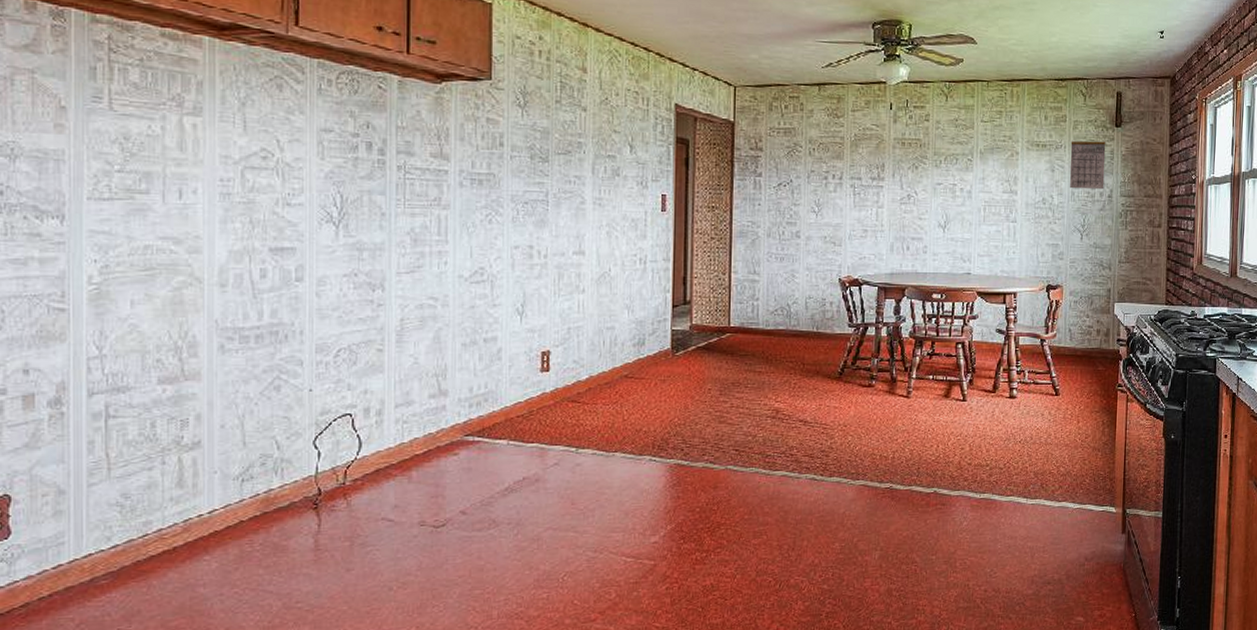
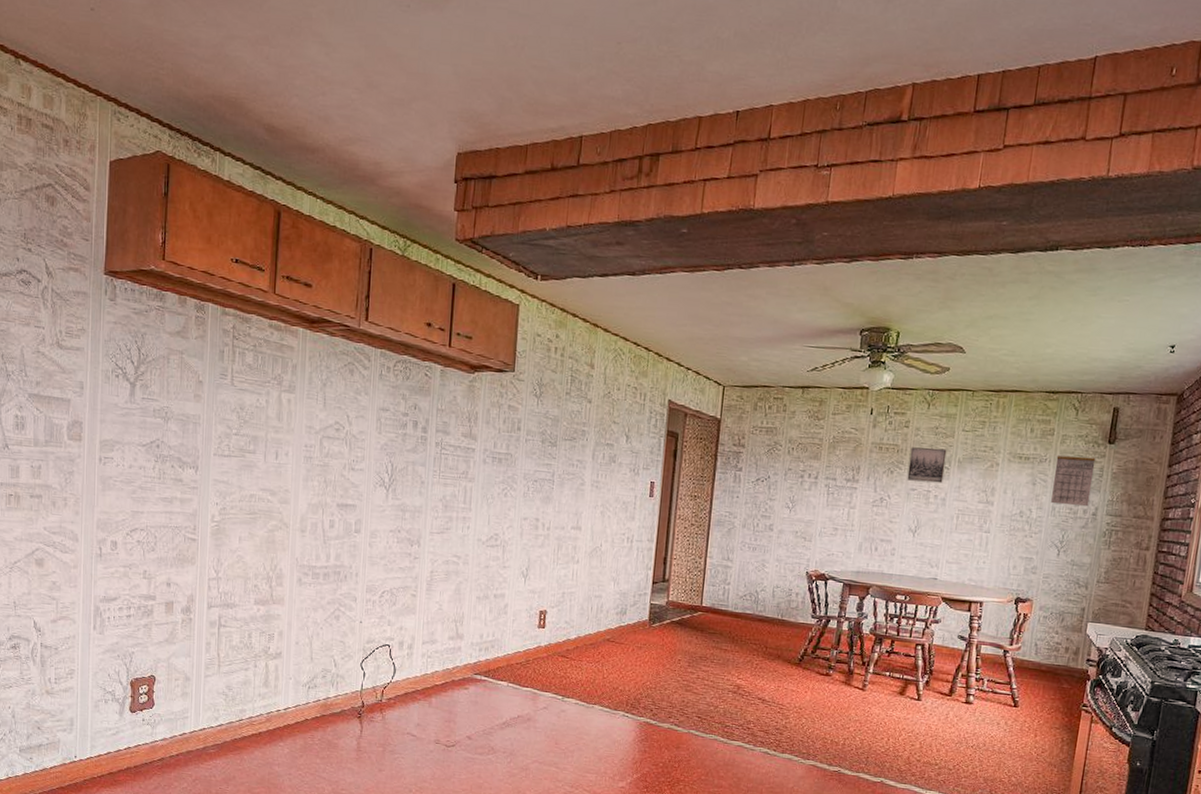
wall art: none [932,140,968,176] -> present [907,447,947,484]

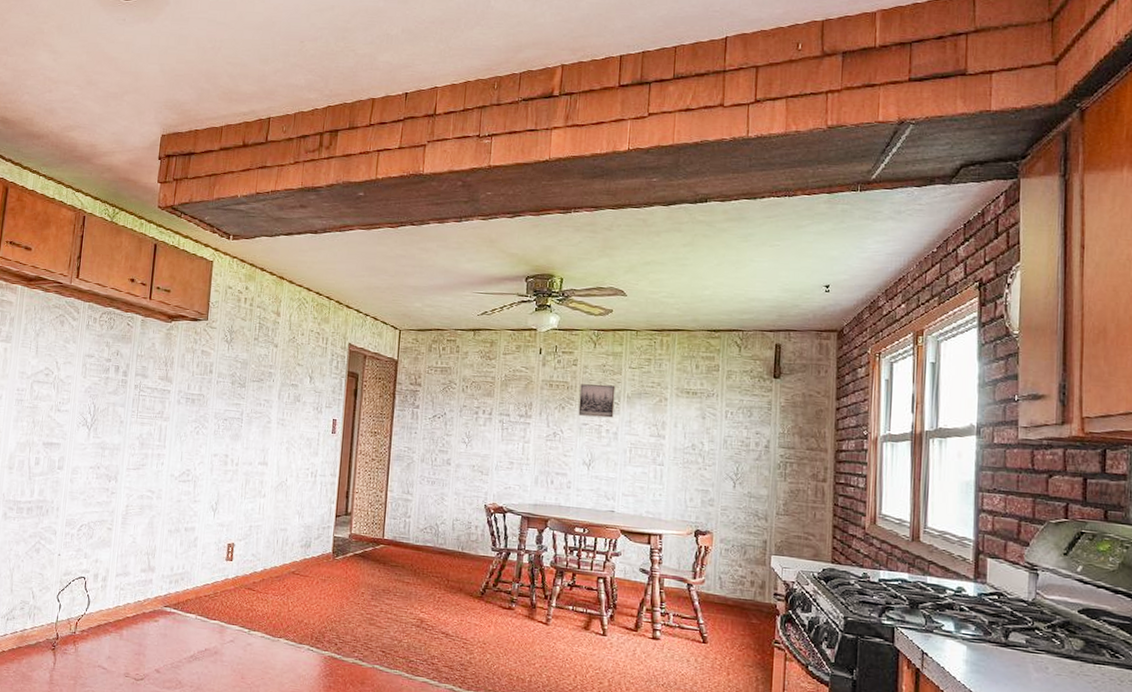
calendar: present [1051,455,1096,506] -> none [722,390,763,439]

